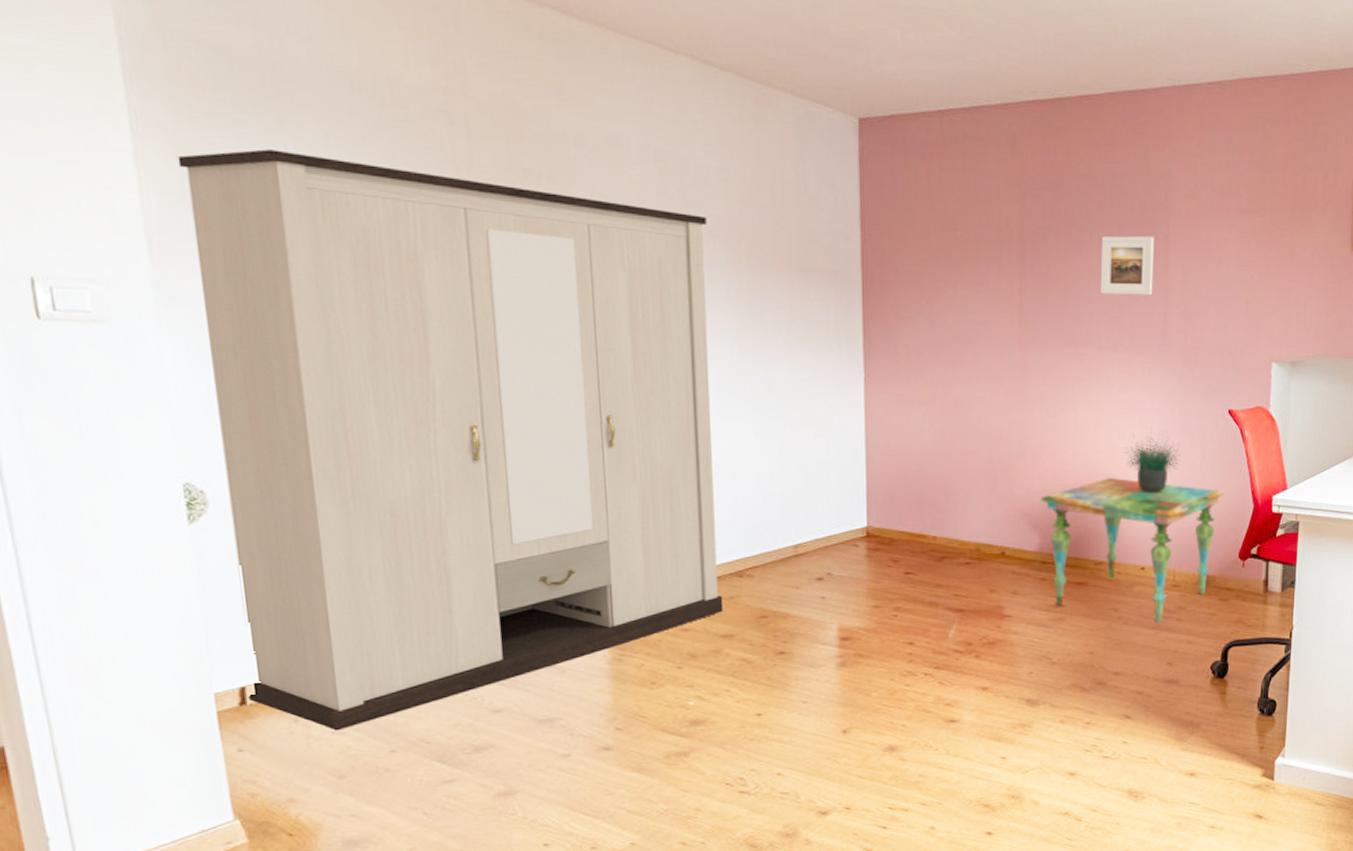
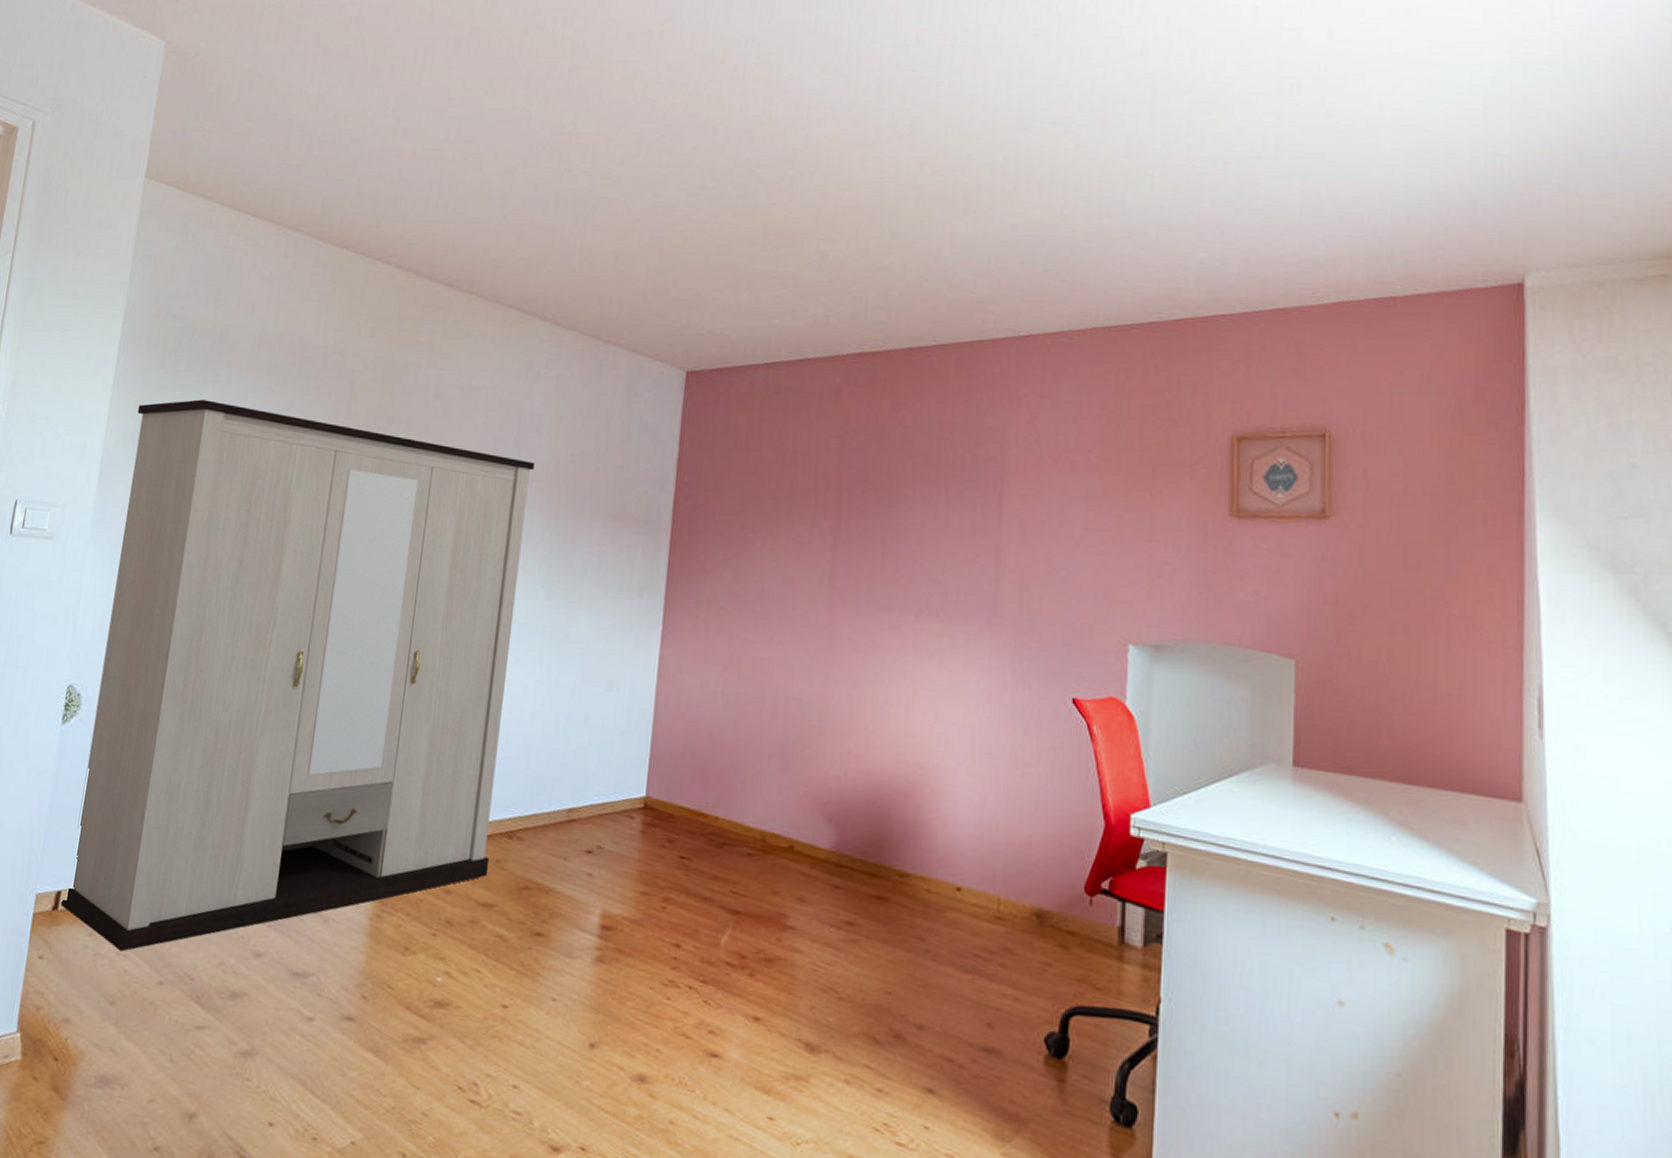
side table: present [1040,477,1224,623] -> none [839,768,1066,965]
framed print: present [1100,235,1154,295] -> none [922,491,986,558]
potted plant: present [1123,427,1181,492] -> none [941,712,1011,794]

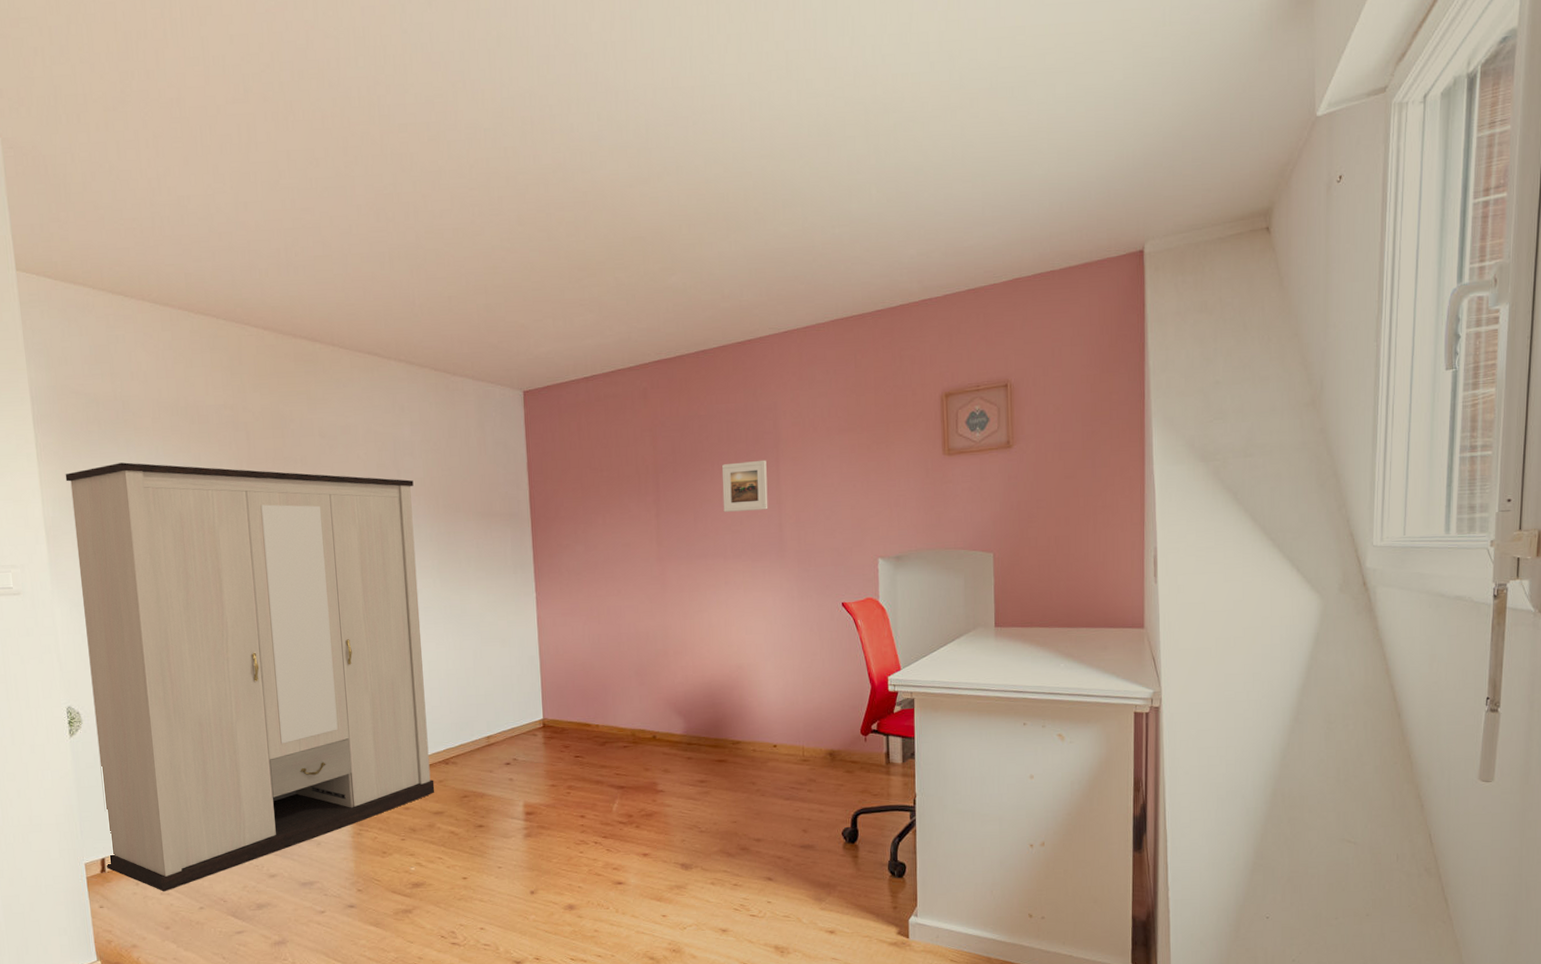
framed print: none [922,491,986,558] -> present [722,460,768,512]

